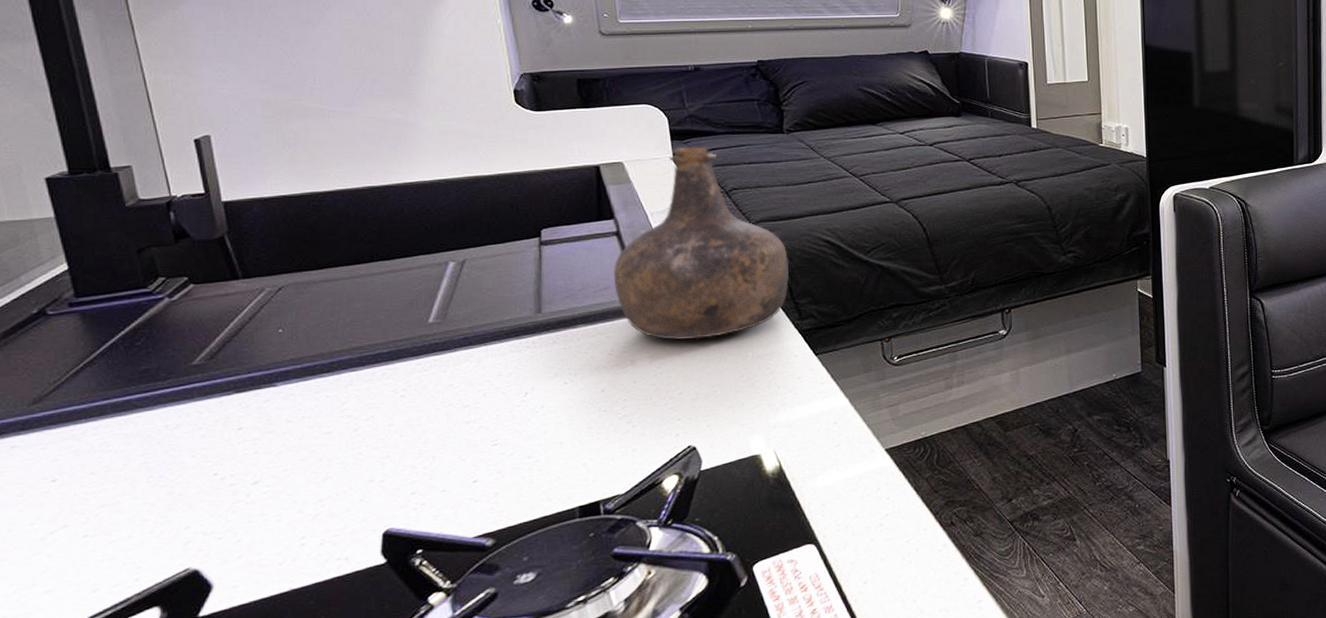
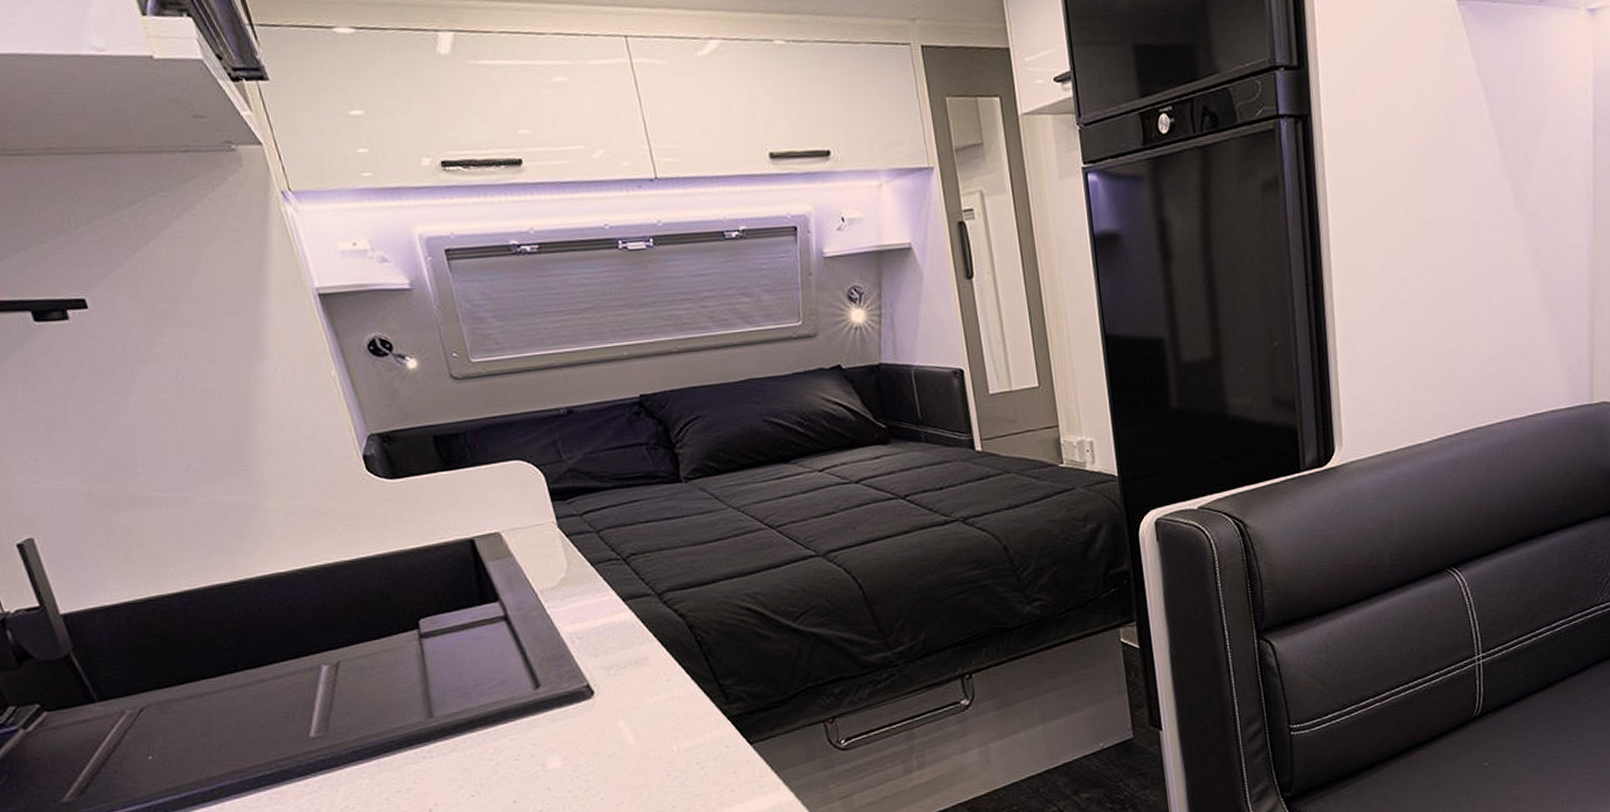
bottle: present [613,146,790,340] -> none [506,505,710,738]

